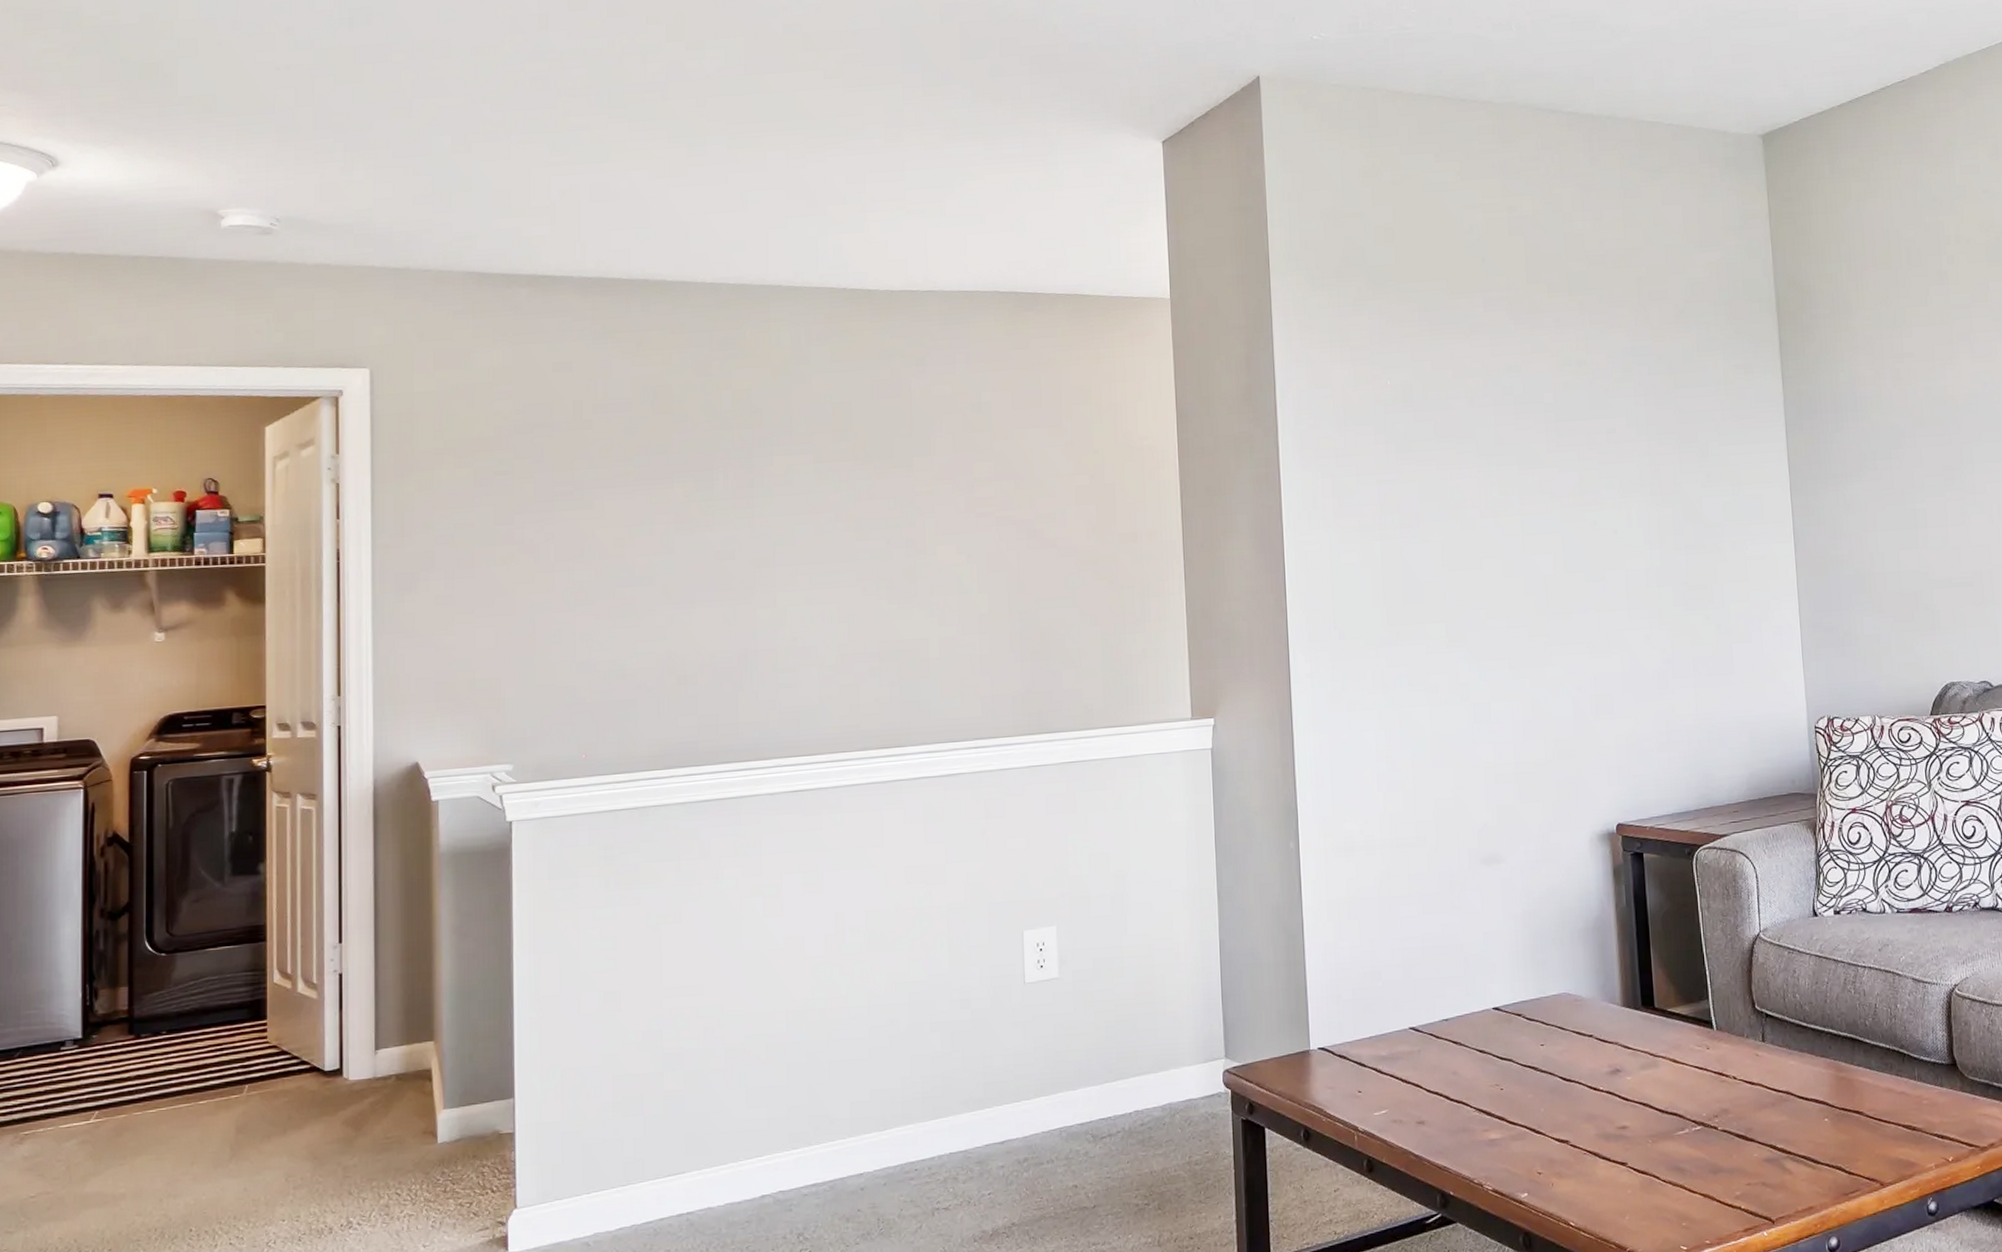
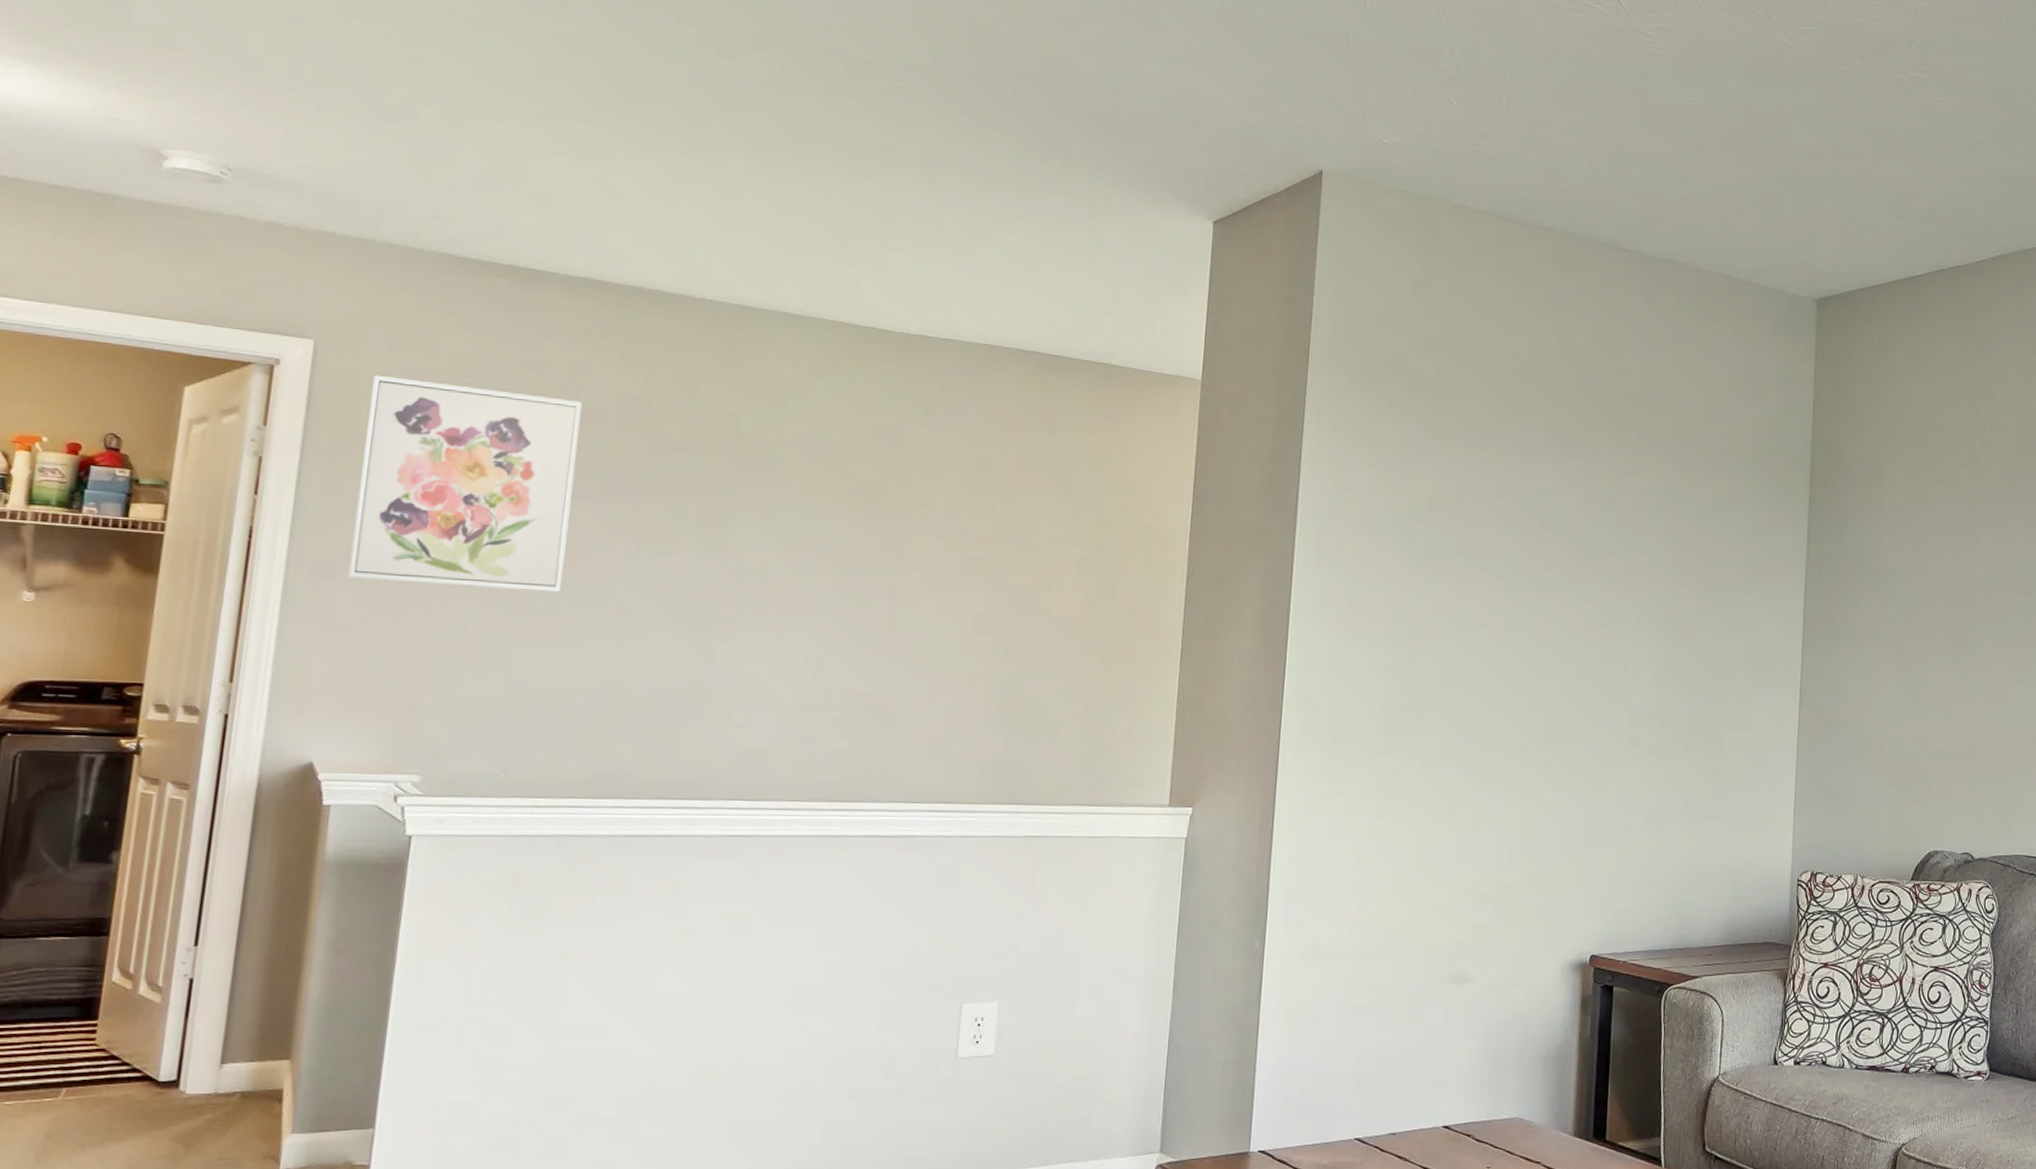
wall art: none [425,393,612,587] -> present [347,374,582,593]

